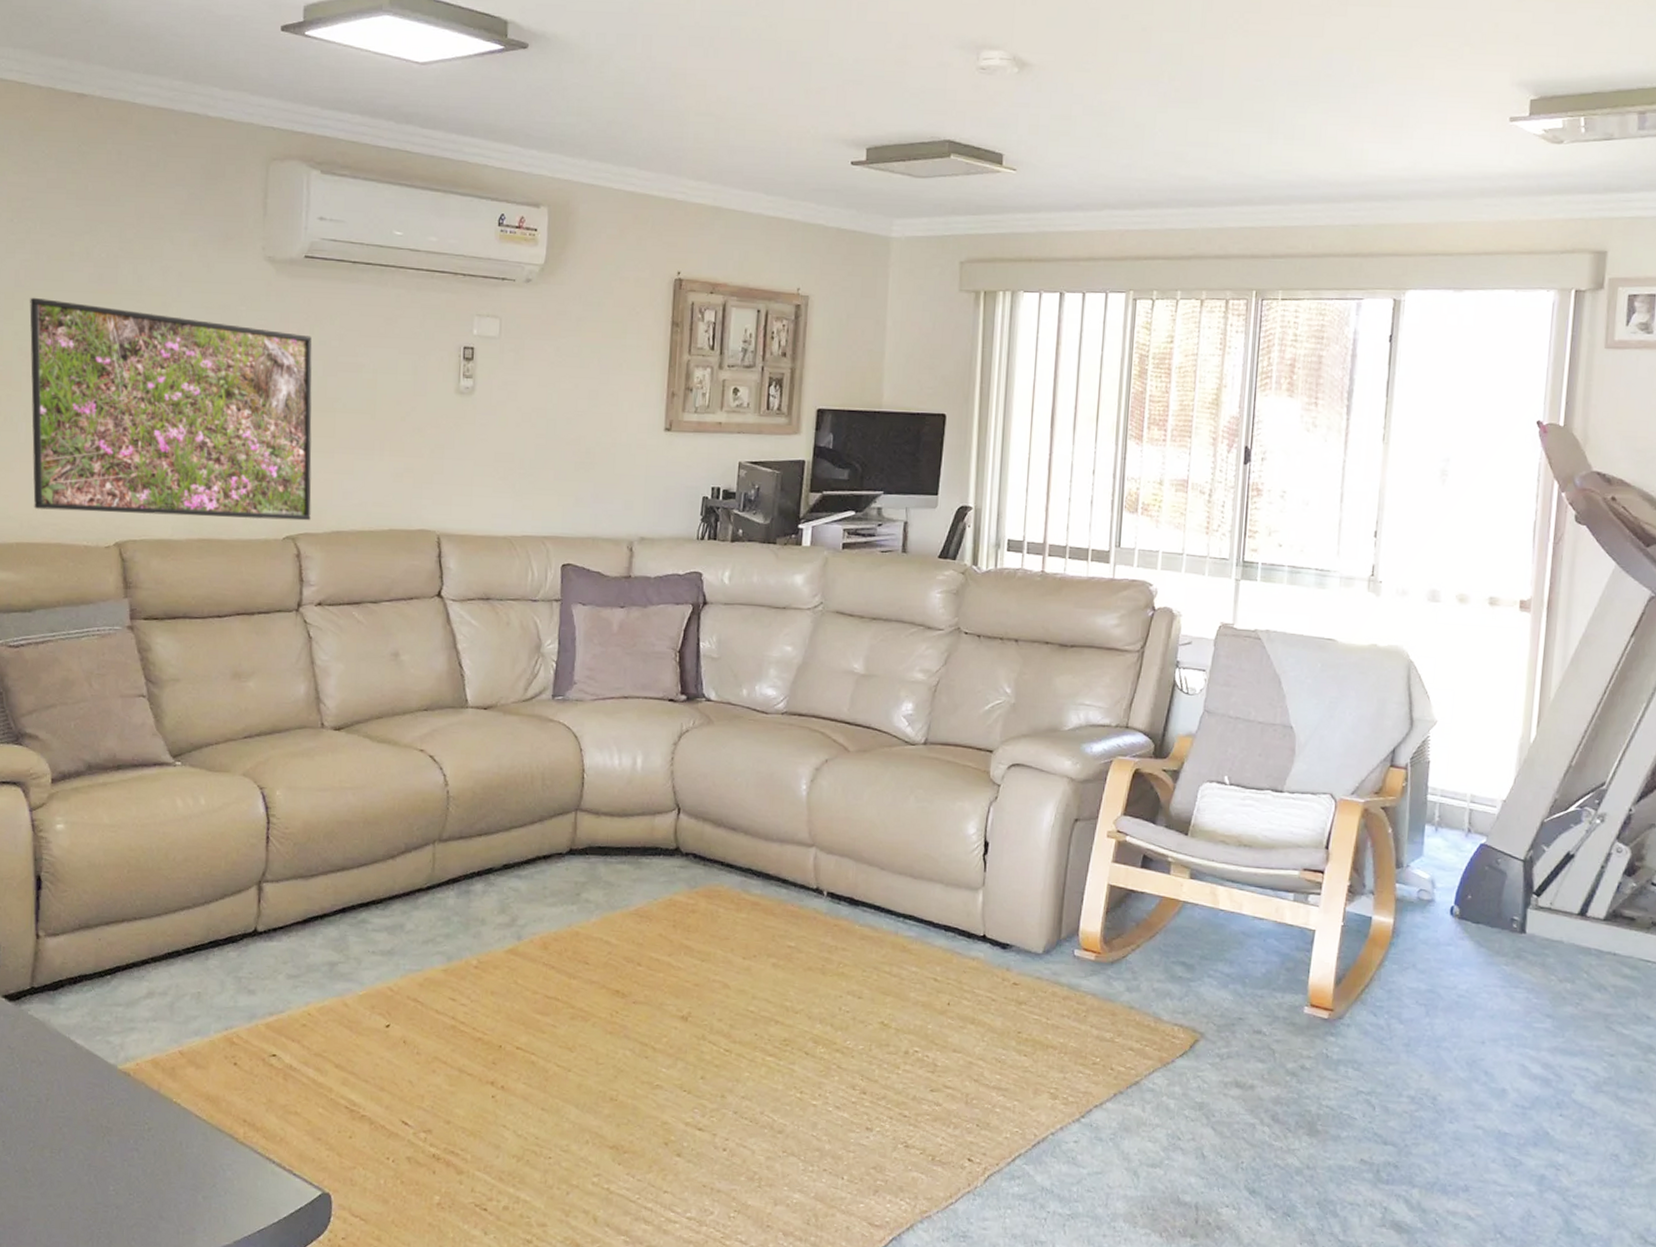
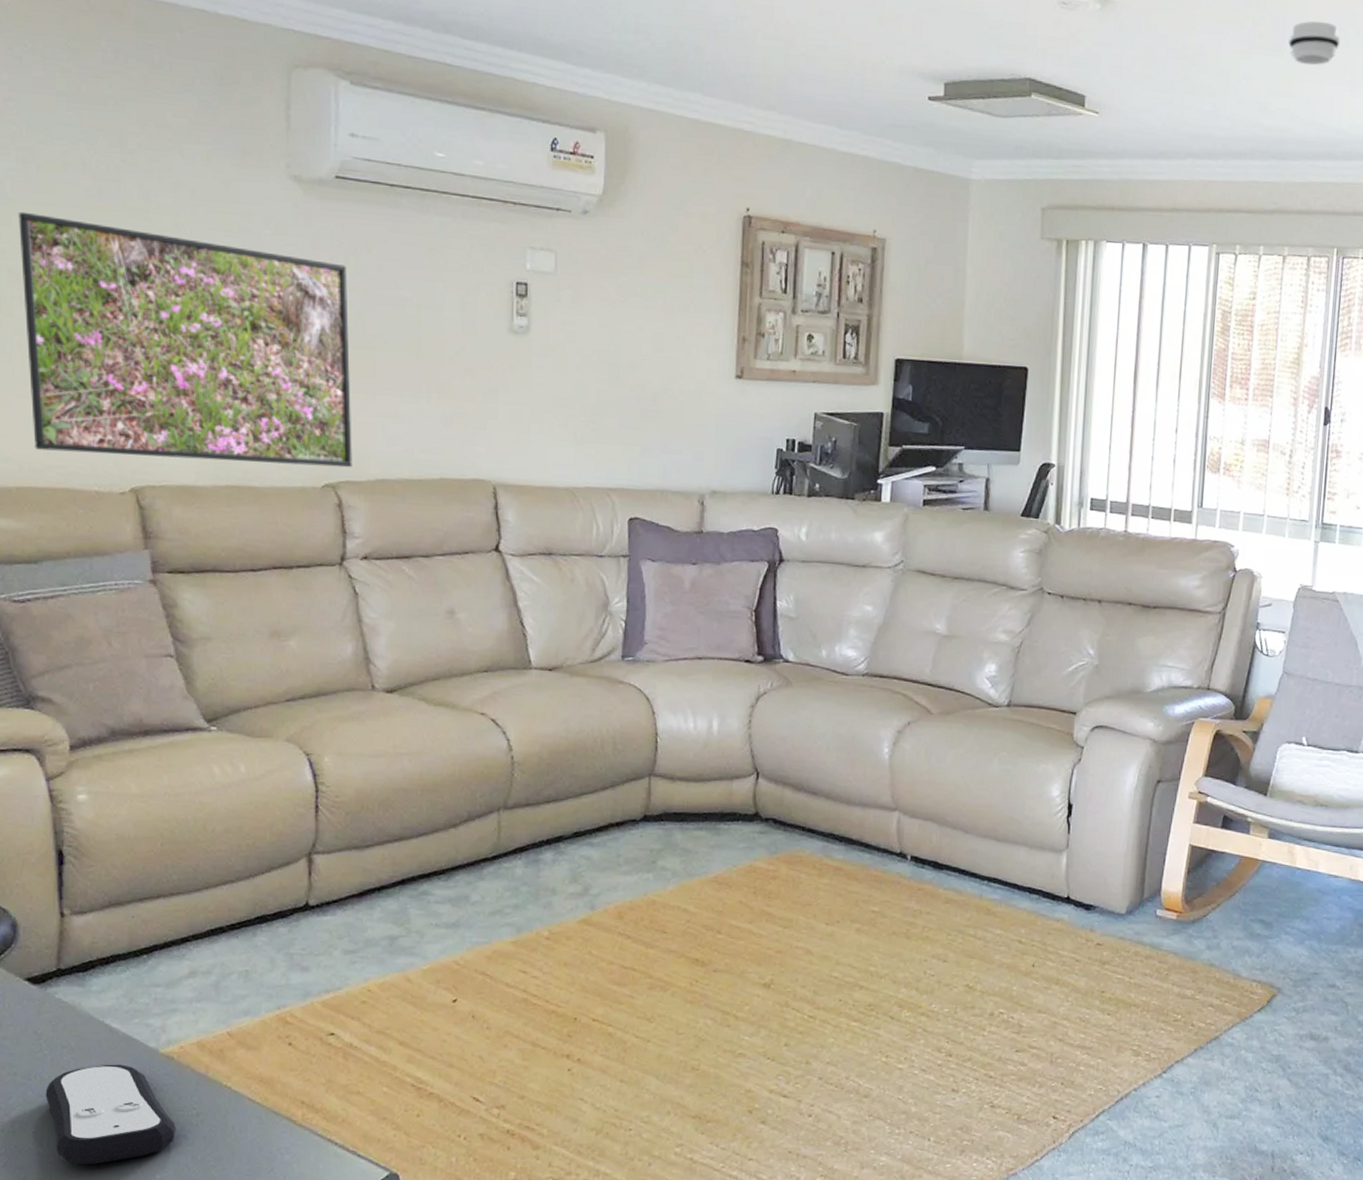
remote control: none [15,1078,129,1175] -> present [45,1064,176,1165]
smoke detector: none [1205,73,1258,116] -> present [1288,21,1341,66]

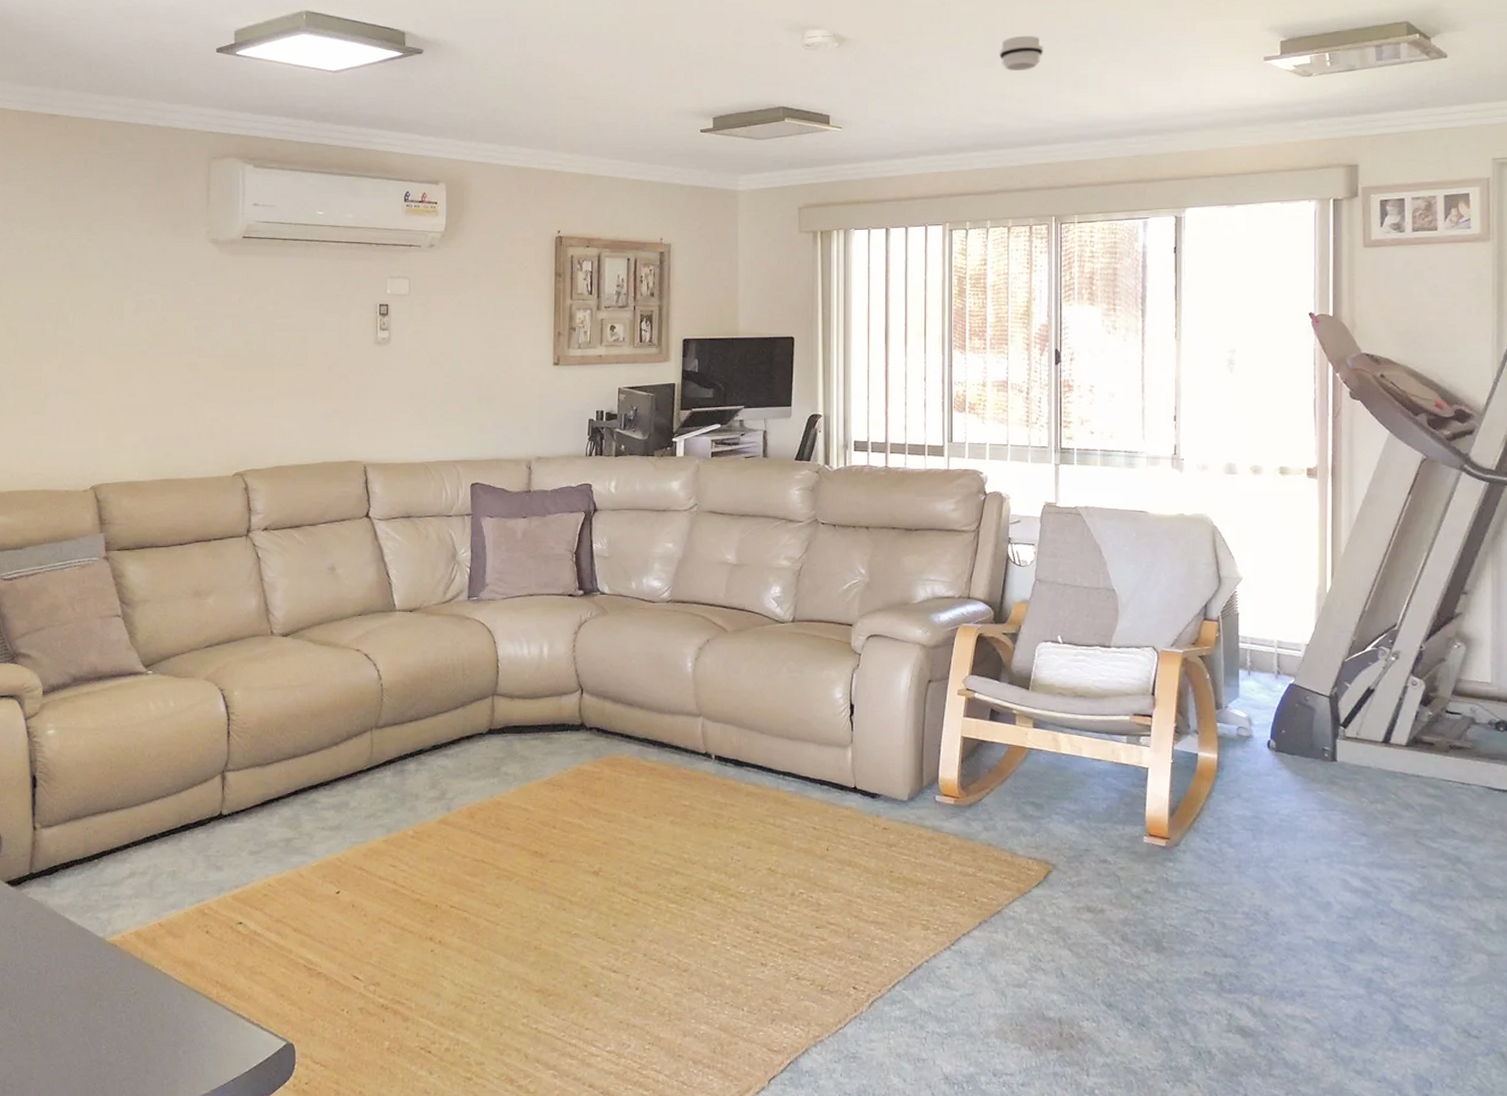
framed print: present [18,211,352,468] -> none [14,284,256,462]
remote control: present [45,1064,176,1165] -> none [19,951,118,1038]

